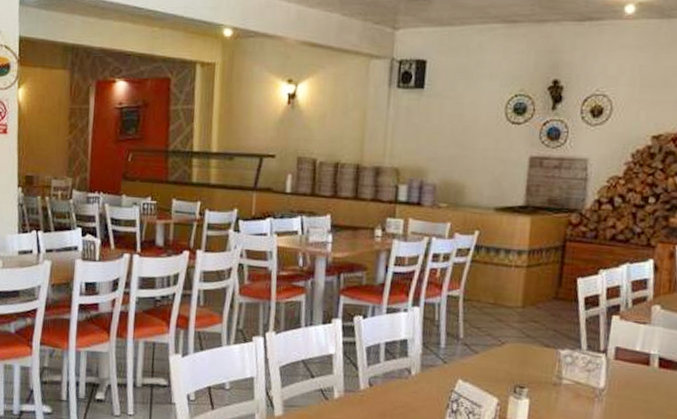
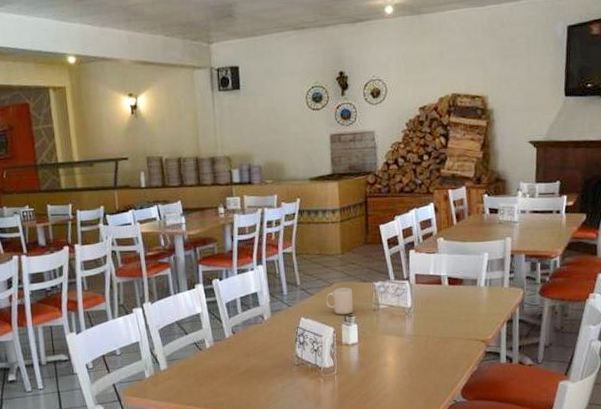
cup: none [492,349,530,385] -> present [325,287,354,315]

